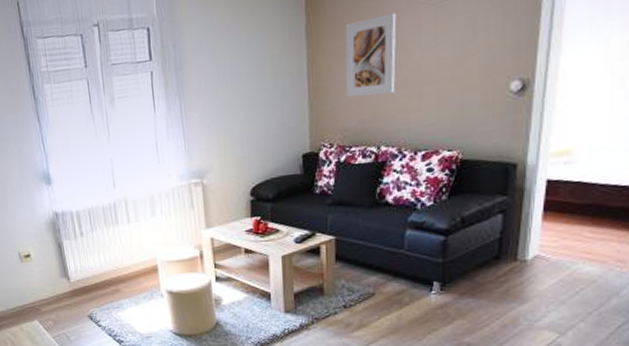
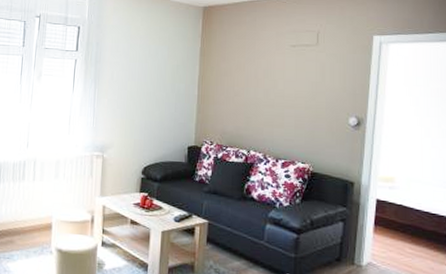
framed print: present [345,13,397,97] -> none [227,51,268,110]

